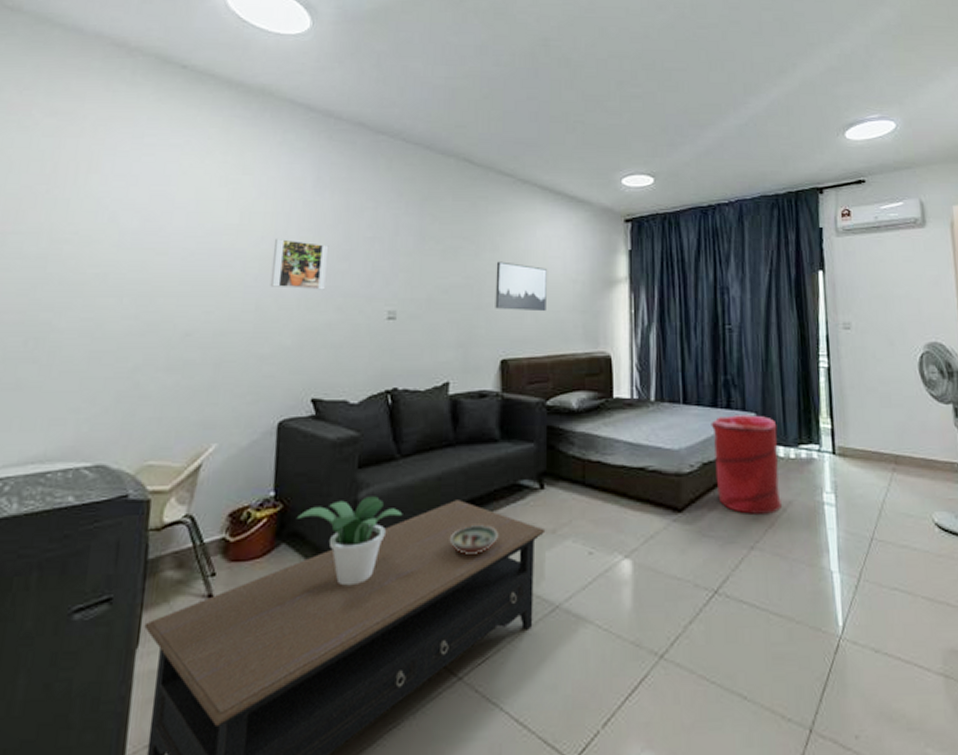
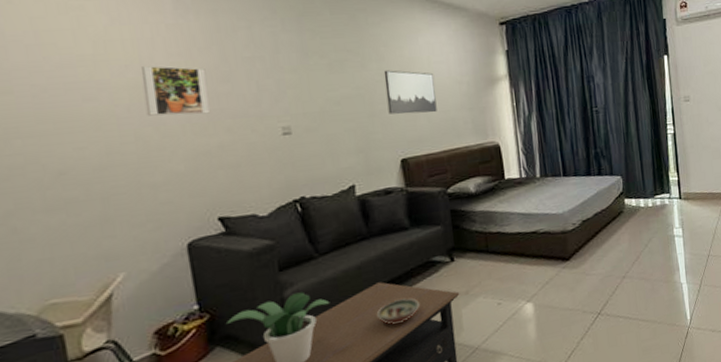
laundry hamper: present [711,415,781,514] -> none [586,177,644,253]

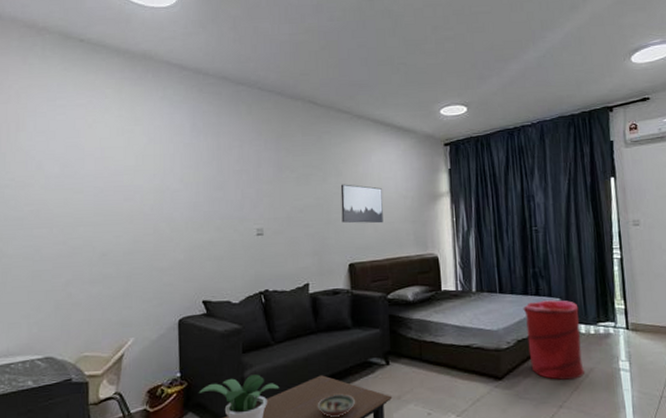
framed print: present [142,66,211,116] -> none [163,175,207,215]
laundry hamper: none [586,177,644,253] -> present [523,300,584,380]

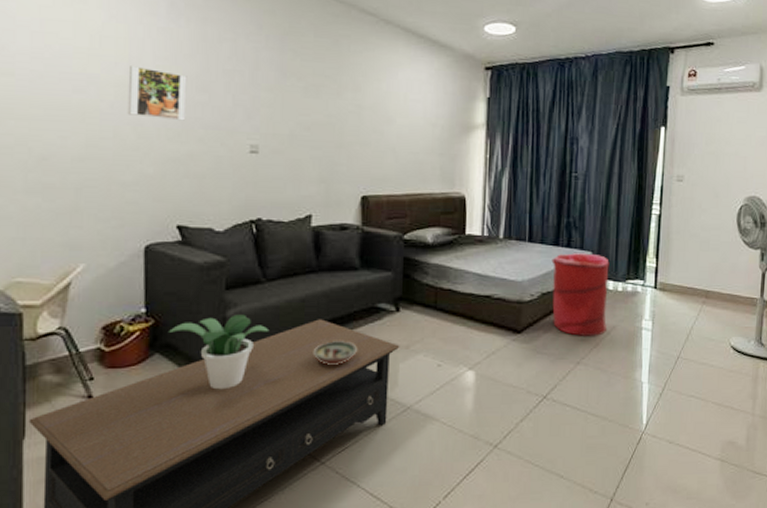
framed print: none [163,175,207,215] -> present [127,66,187,121]
wall art: present [340,184,383,224] -> none [356,101,407,153]

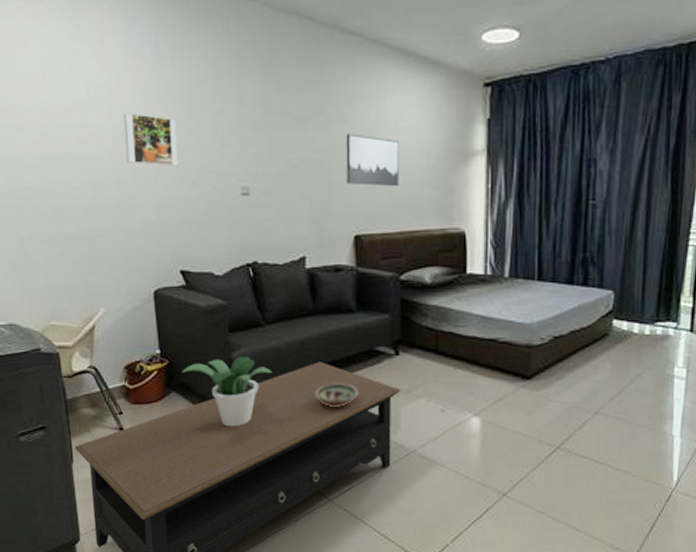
wall art: none [356,101,407,153] -> present [346,133,399,187]
laundry hamper: present [551,253,609,336] -> none [565,292,634,384]

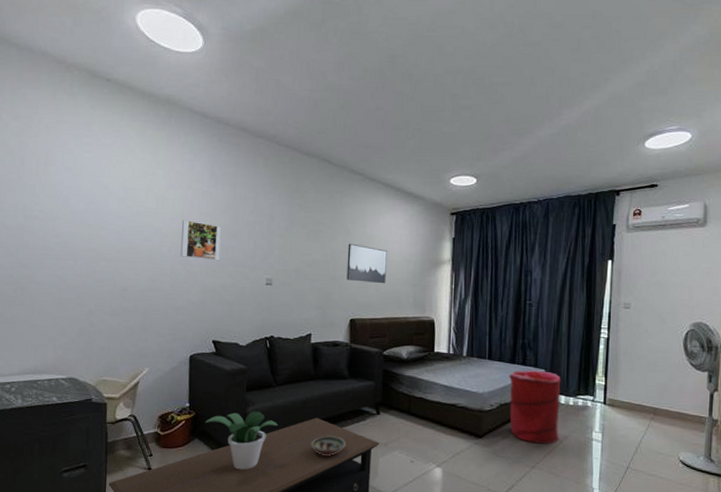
laundry hamper: none [565,292,634,384] -> present [509,370,561,444]

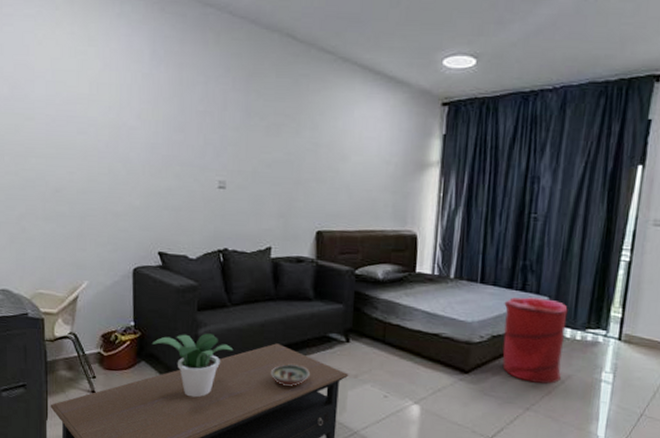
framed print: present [180,220,222,261] -> none [119,109,167,159]
wall art: present [346,243,387,284] -> none [313,140,362,190]

